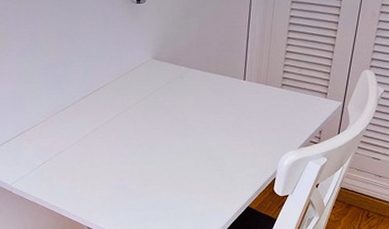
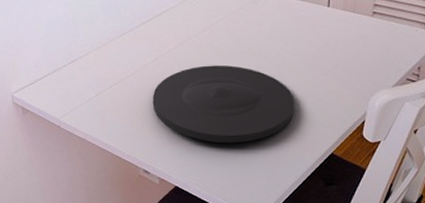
plate: none [93,133,217,202] -> present [152,65,295,144]

